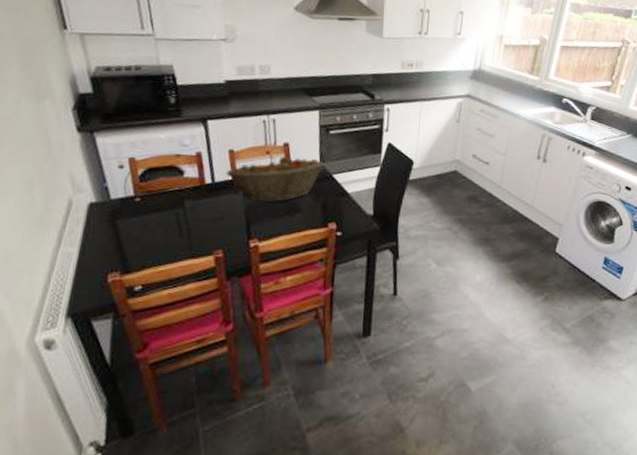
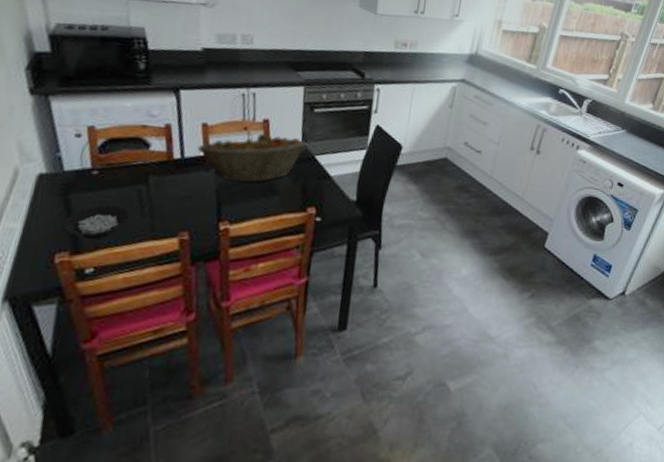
cereal bowl: none [112,228,171,261] -> present [62,204,131,240]

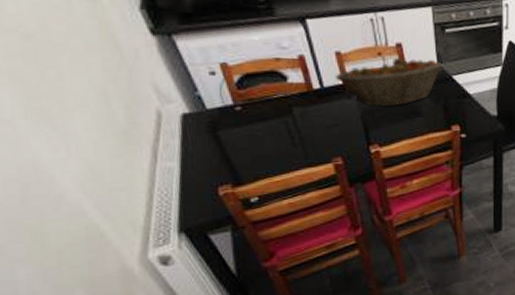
cereal bowl: present [62,204,131,240] -> none [218,138,282,172]

